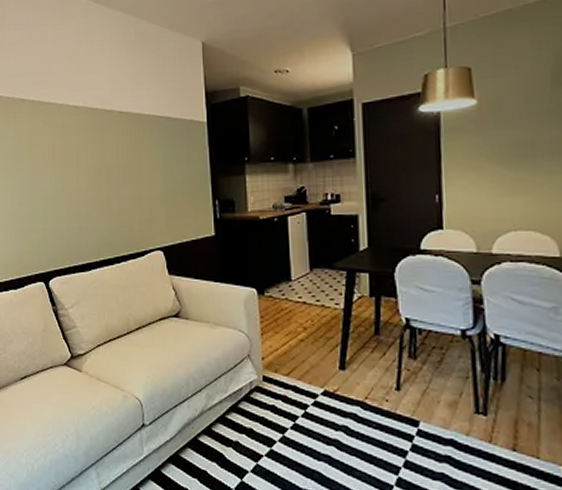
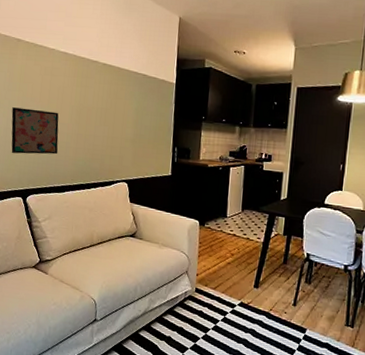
wall art: none [23,176,79,231] -> present [11,107,59,155]

